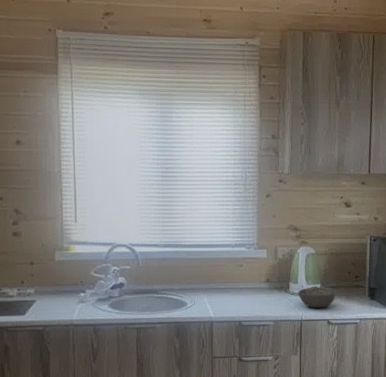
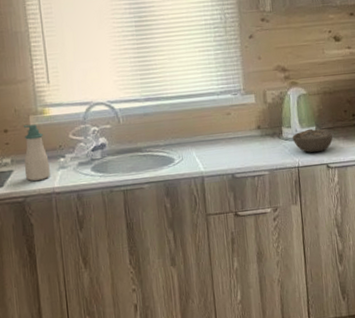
soap bottle: none [47,259,70,313] -> present [23,124,50,182]

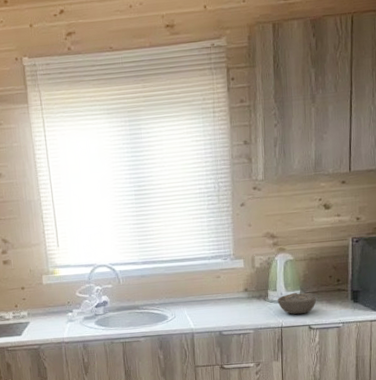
soap bottle: present [23,124,50,182] -> none [37,283,60,332]

